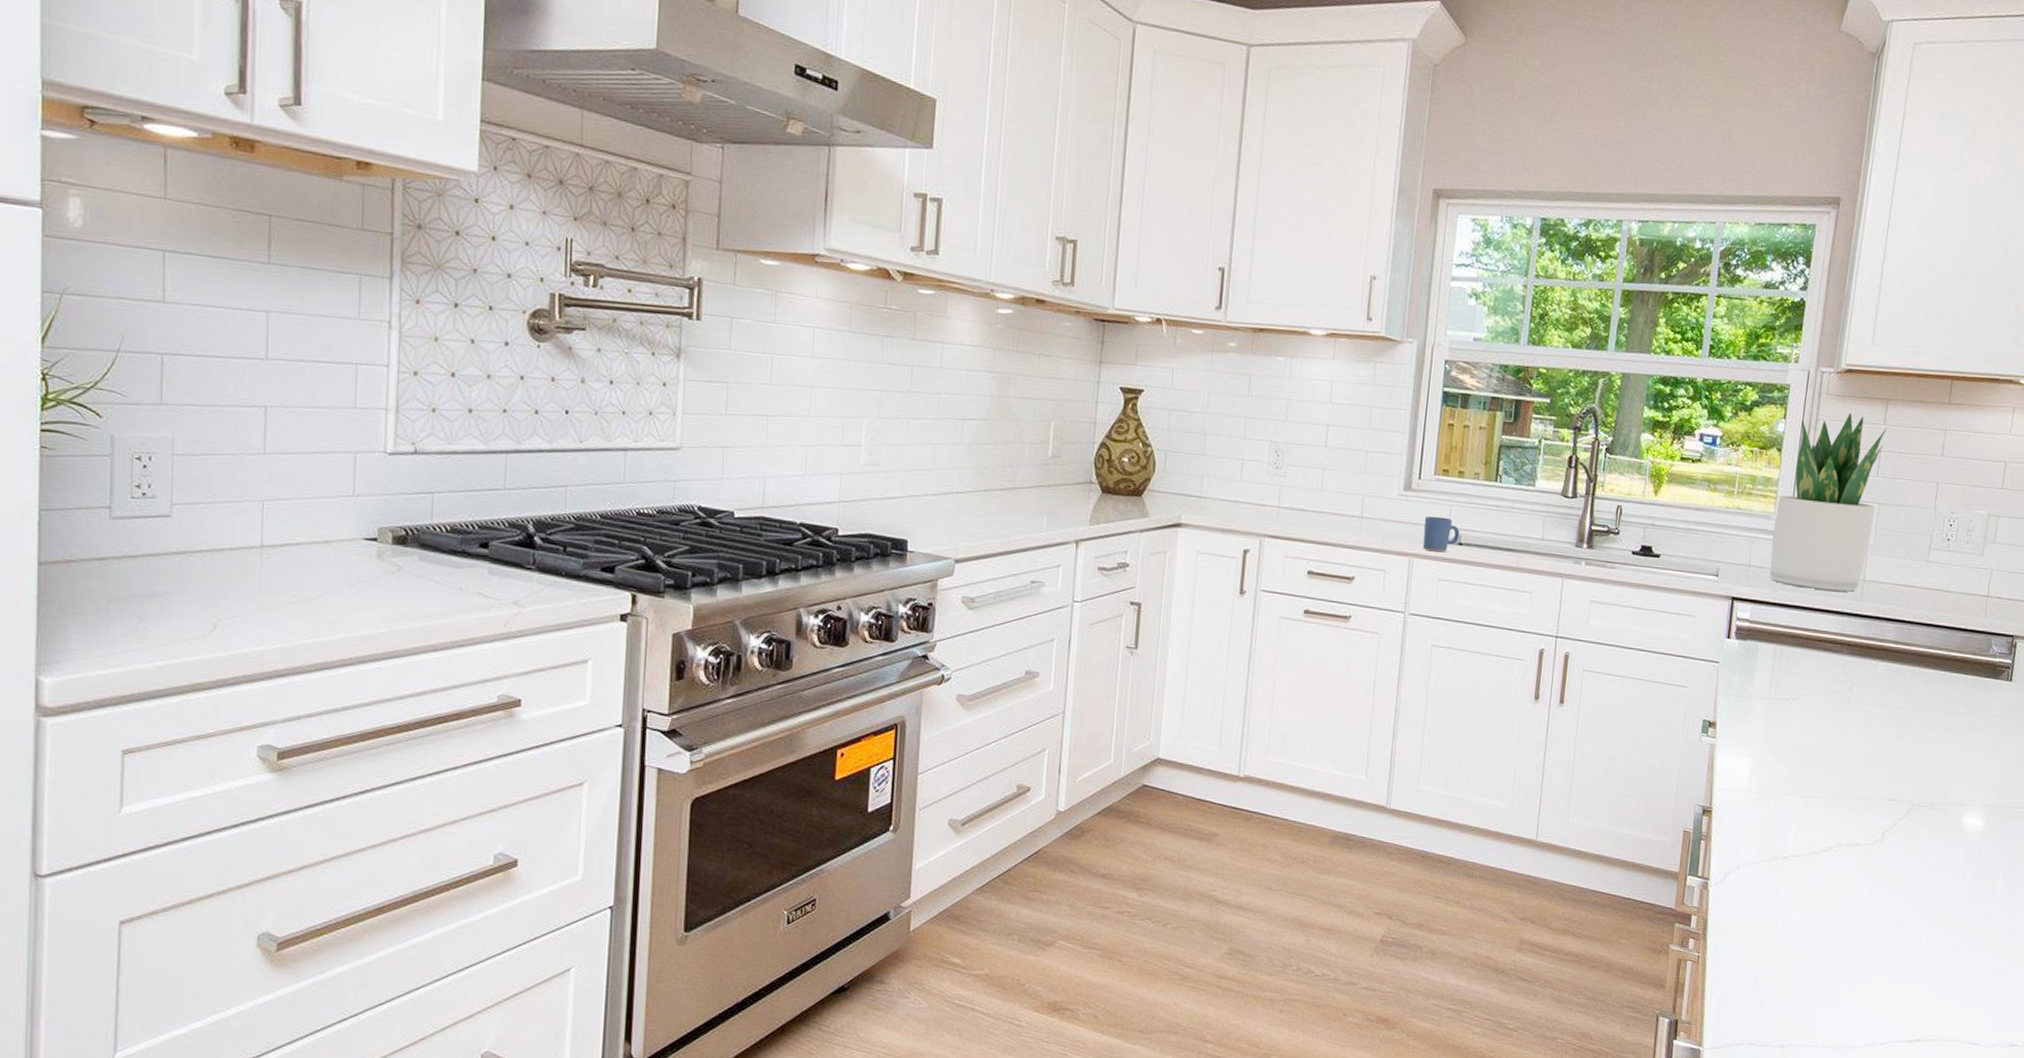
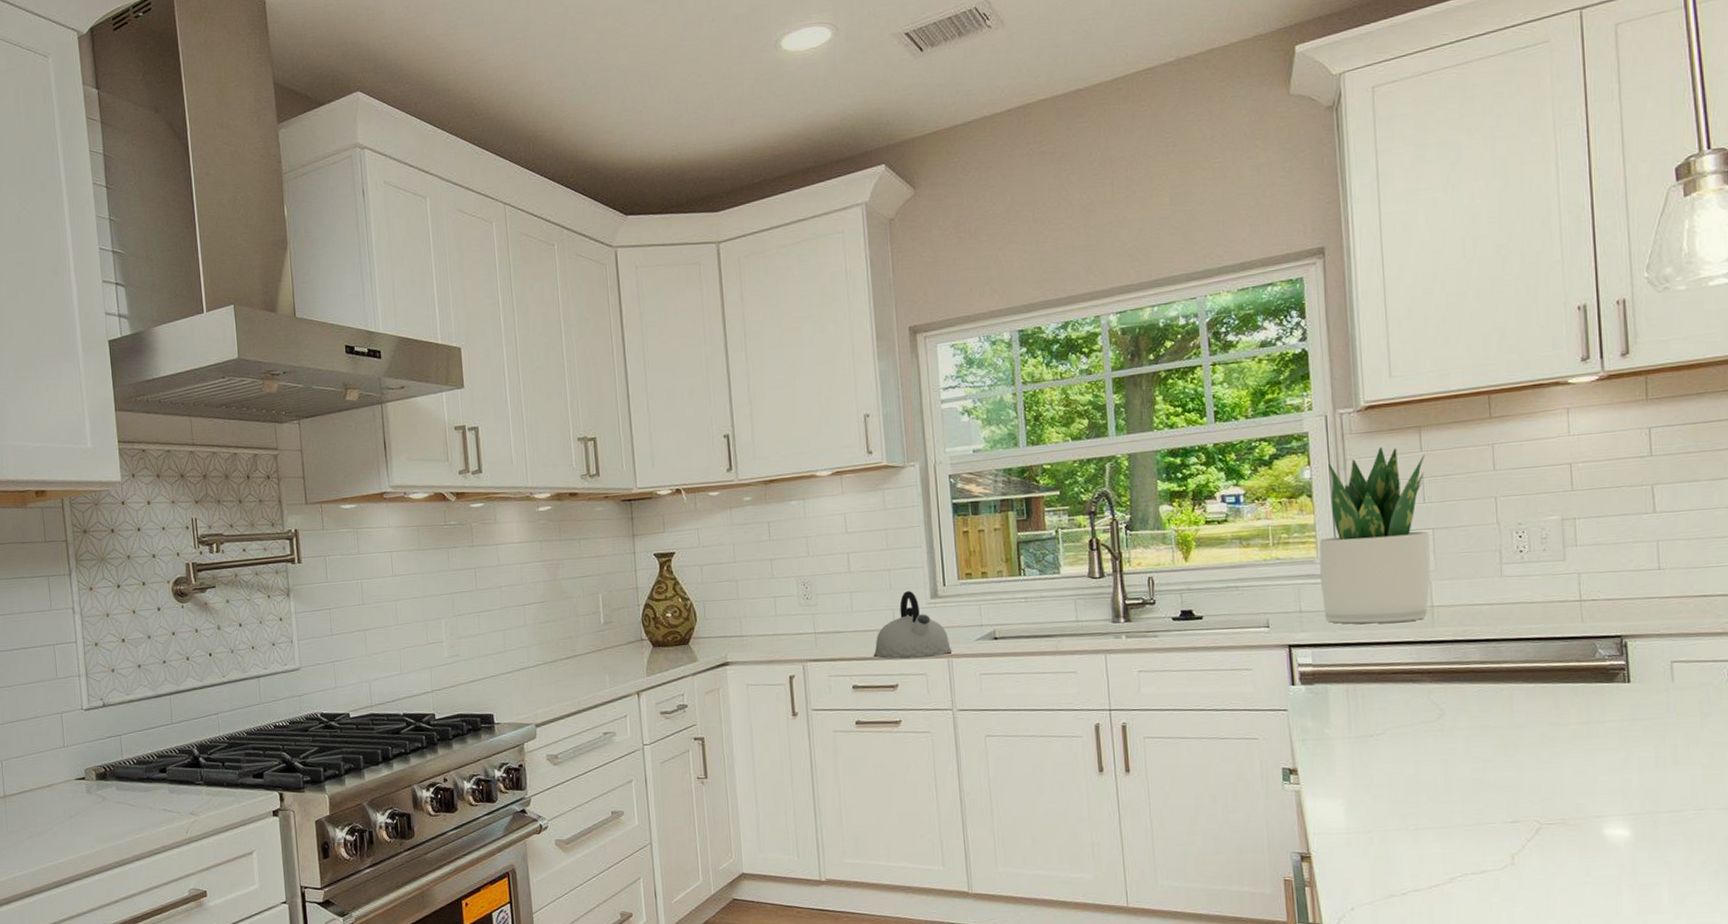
kettle: none [1334,478,1416,554] -> present [873,591,953,659]
mug: present [1422,515,1460,553] -> none [956,616,994,650]

